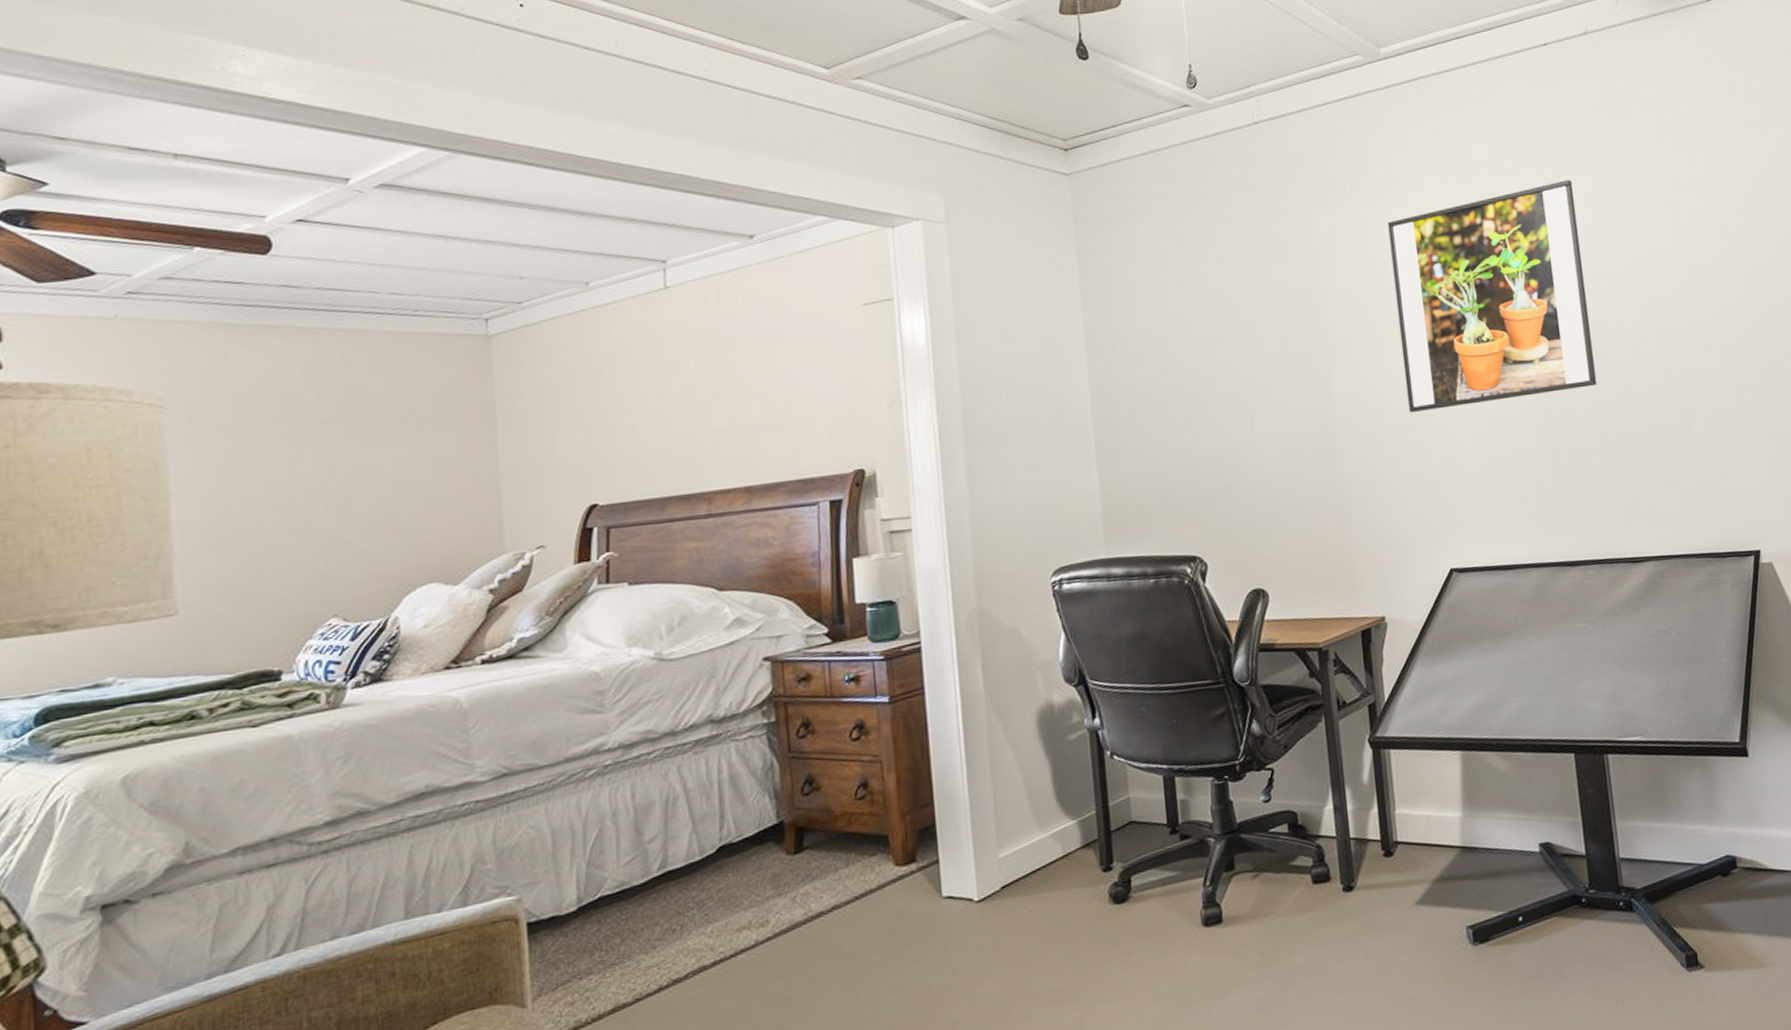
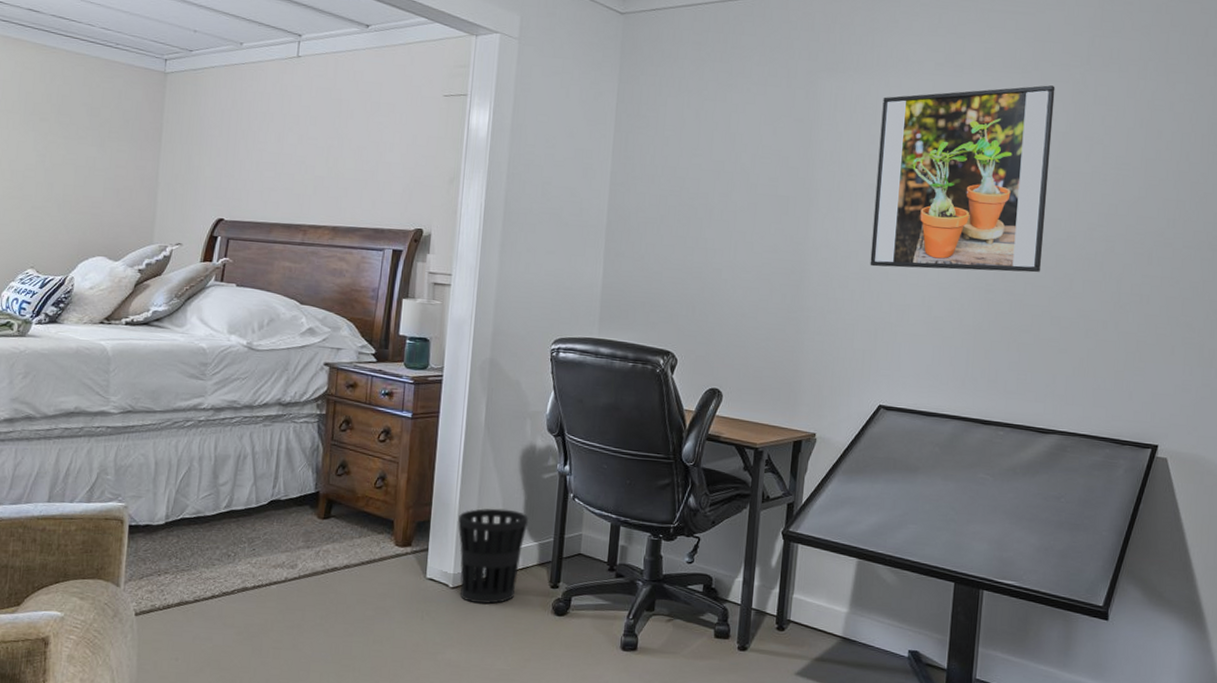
wastebasket: none [971,787,1061,914] -> present [458,508,529,604]

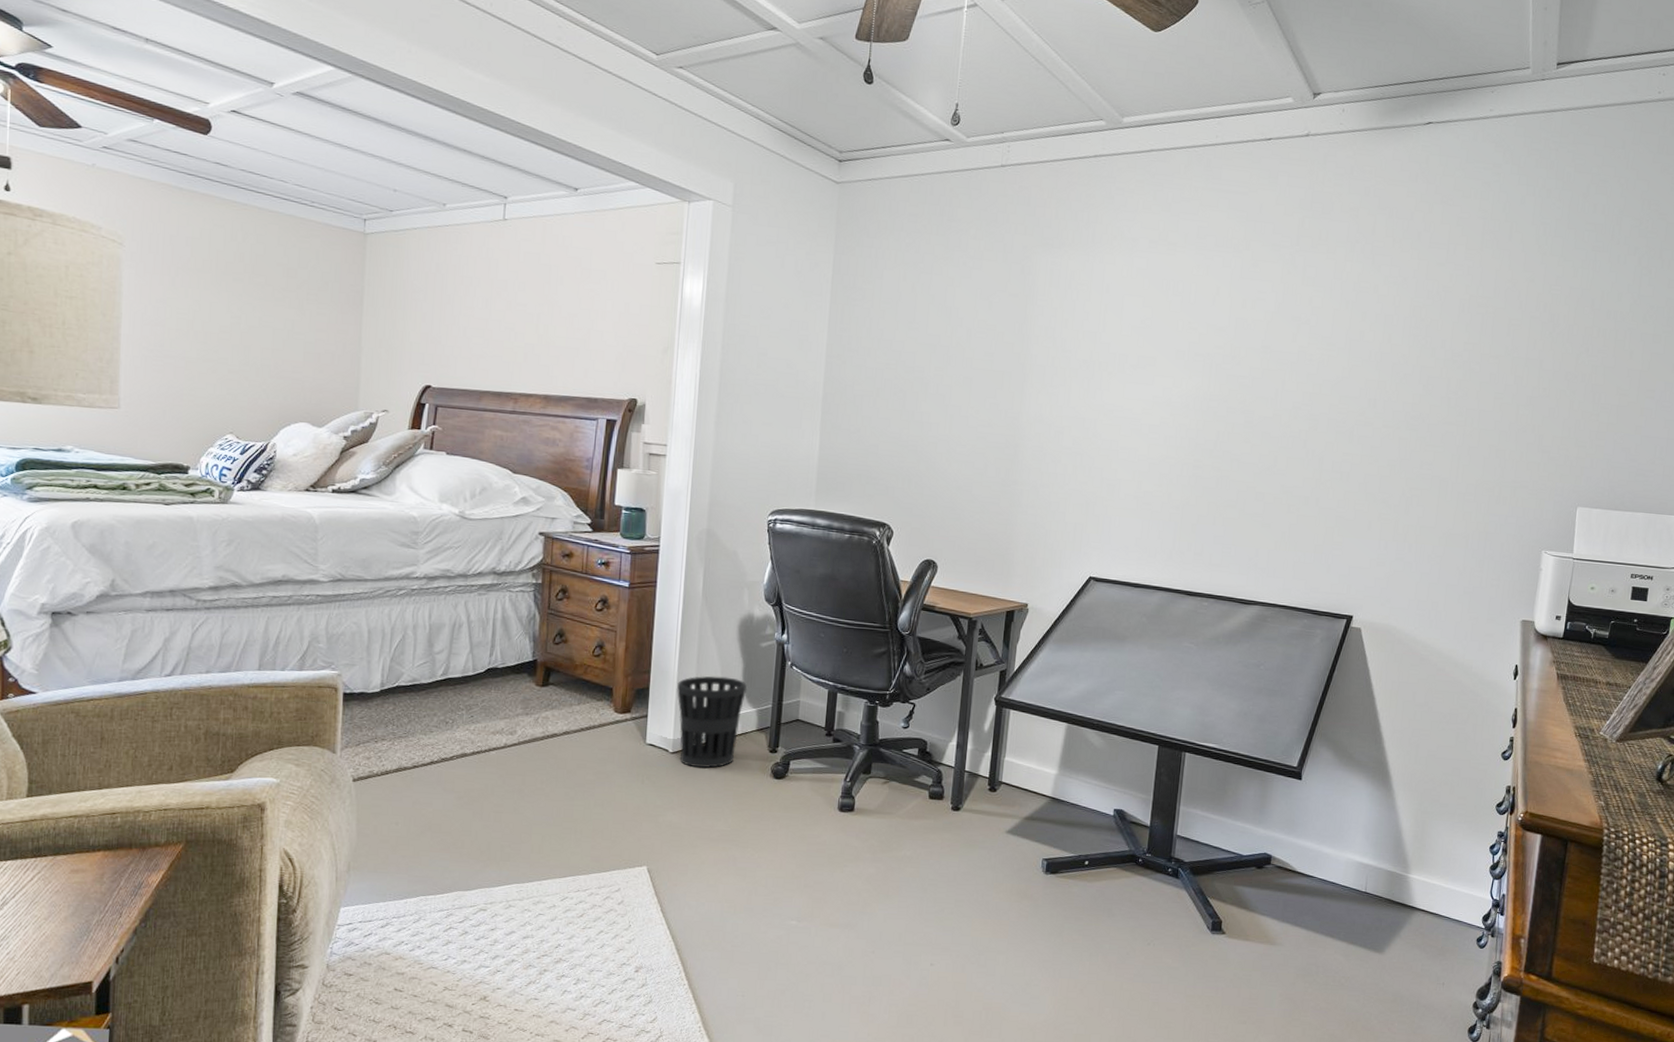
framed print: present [870,85,1056,273] -> none [1082,265,1266,450]

